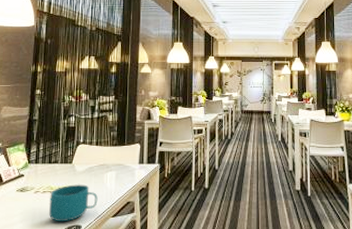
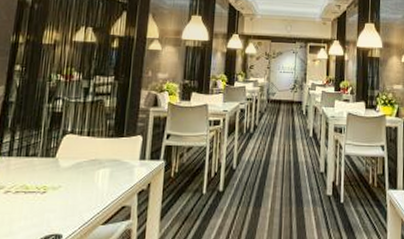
cup: present [48,184,98,222] -> none [21,183,86,230]

